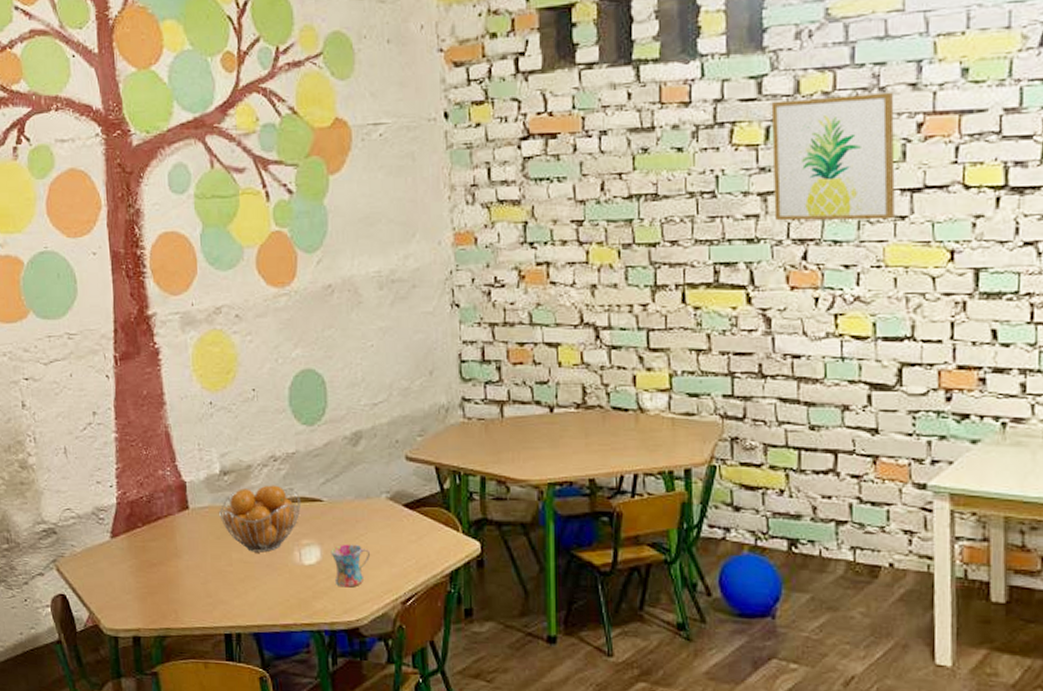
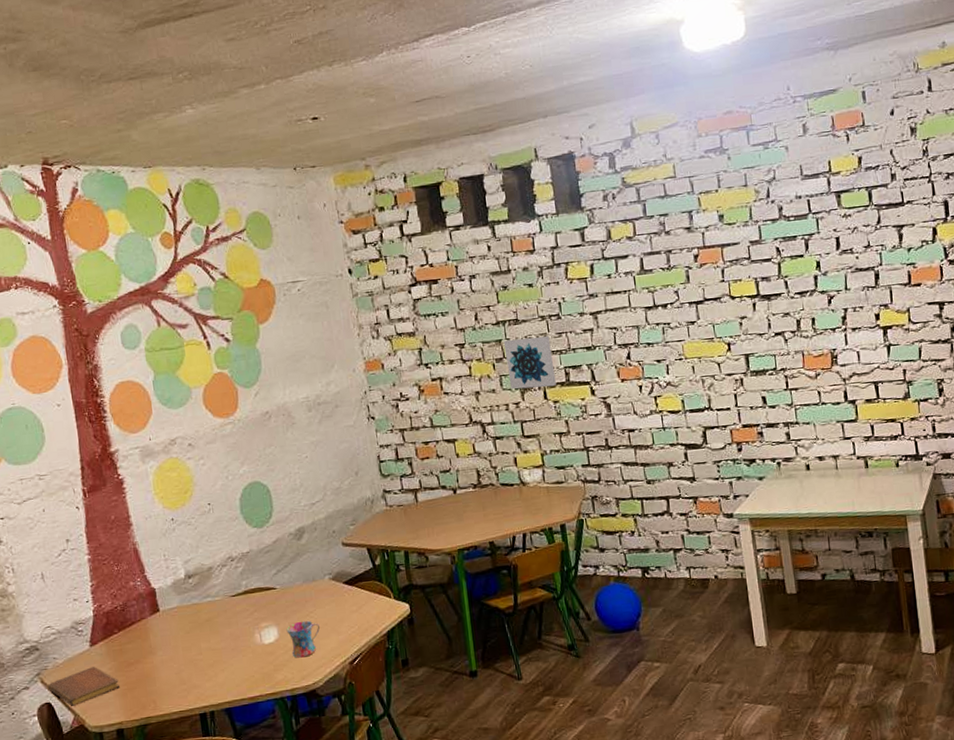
notebook: none [63,561,139,602] -> present [47,667,119,706]
fruit basket: present [218,485,302,553] -> none [186,580,258,640]
wall art: none [635,219,700,288] -> present [503,336,556,389]
wall art: present [771,92,895,221] -> none [592,234,687,332]

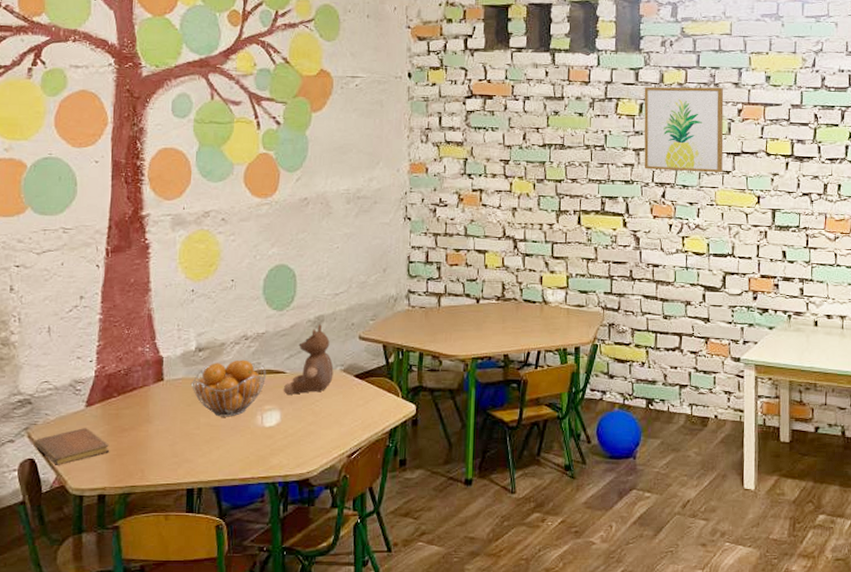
fruit basket: none [186,580,258,640] -> present [190,359,267,417]
teddy bear: none [276,536,323,610] -> present [283,324,334,395]
mug: present [286,620,321,658] -> none [289,408,324,445]
wall art: present [503,336,556,389] -> none [546,162,592,213]
wall art: none [592,234,687,332] -> present [644,86,724,173]

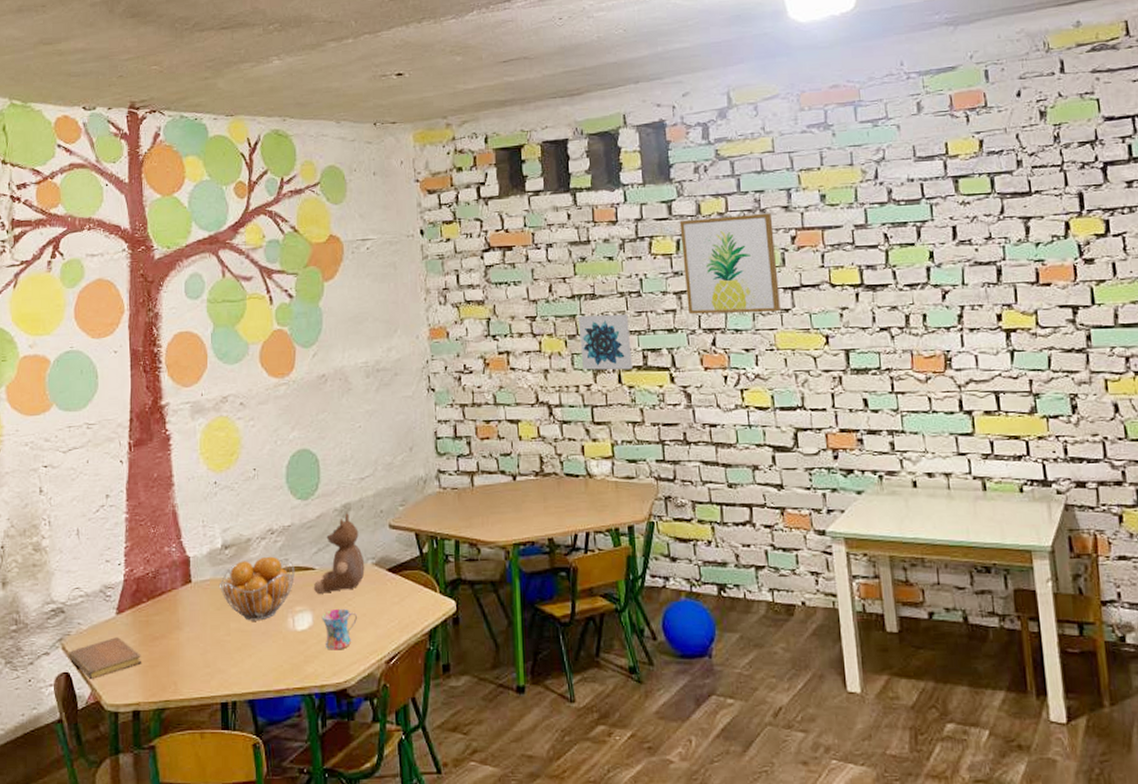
mug: none [289,408,324,445] -> present [321,608,358,650]
wall art: none [546,162,592,213] -> present [578,314,633,370]

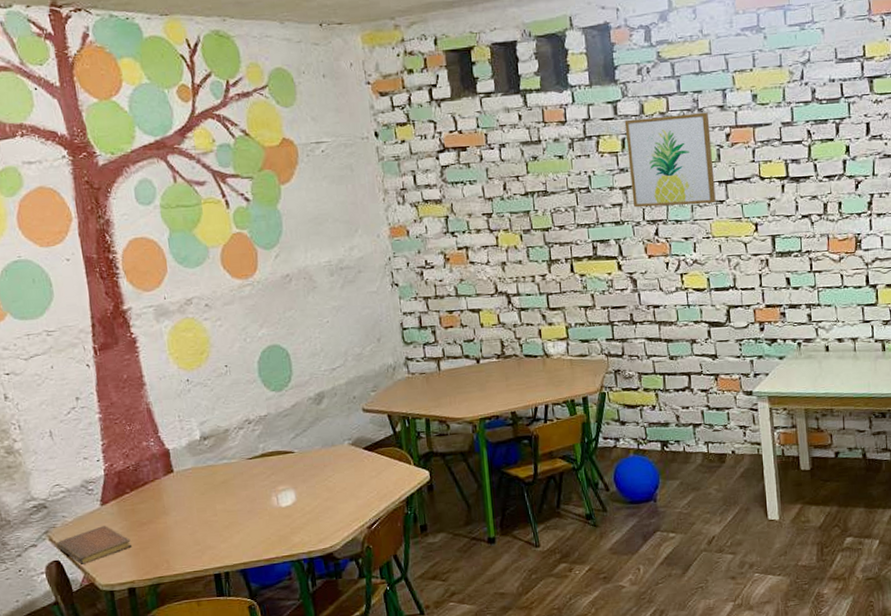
fruit basket: present [219,556,296,621] -> none [201,443,276,502]
teddy bear: present [313,513,365,594] -> none [293,401,342,474]
mug: present [321,608,358,650] -> none [304,484,339,522]
wall art: present [578,314,633,370] -> none [531,209,583,261]

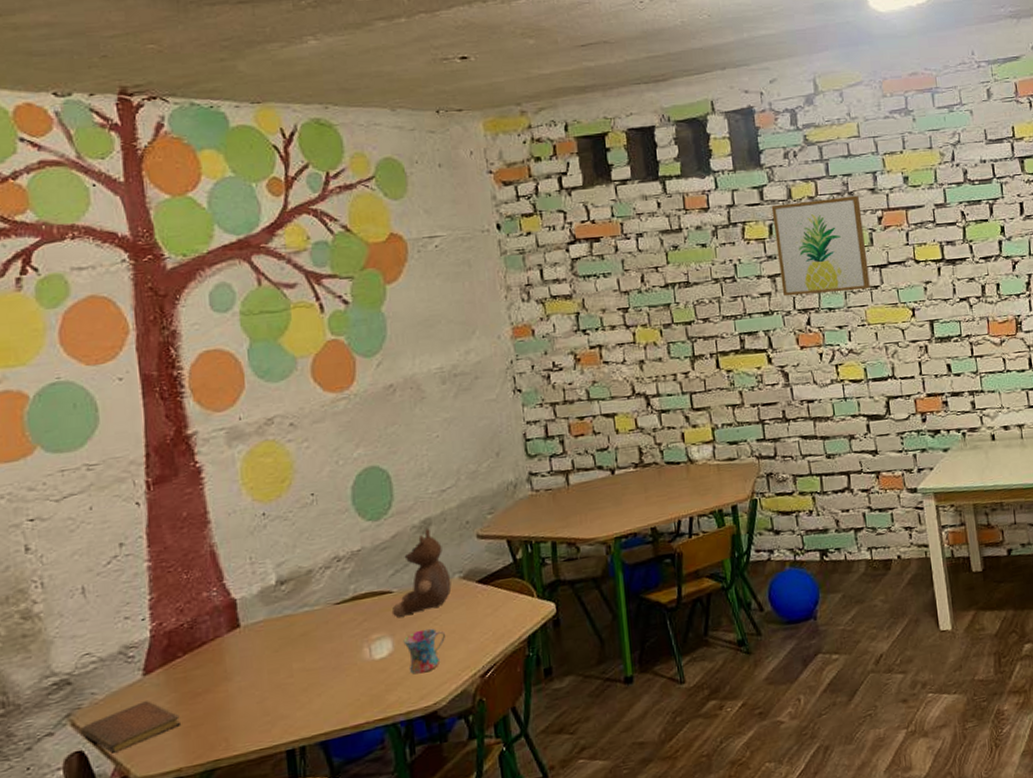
teddy bear: none [293,401,342,474] -> present [391,528,452,617]
mug: none [304,484,339,522] -> present [403,628,446,674]

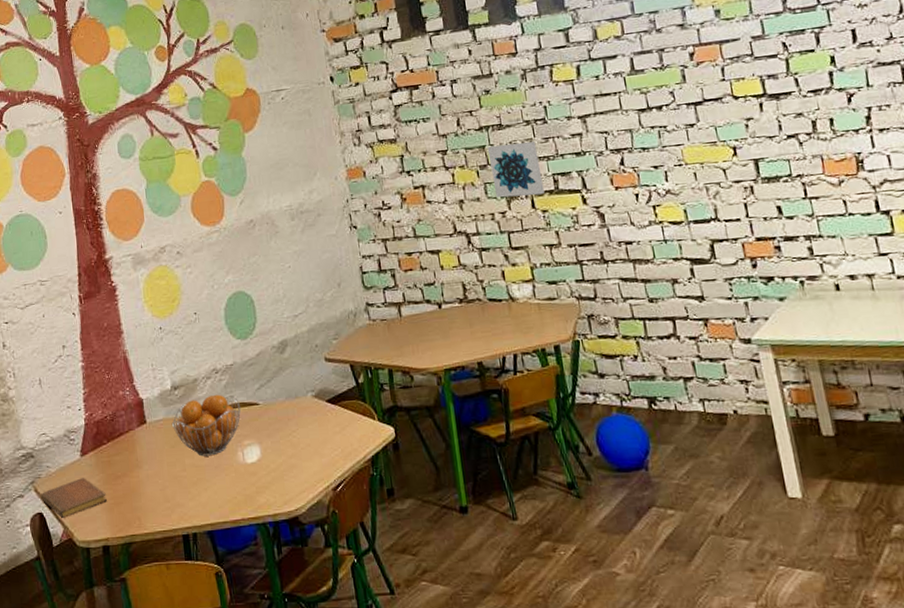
fruit basket: none [275,585,370,659] -> present [171,394,242,457]
teddy bear: present [391,528,452,617] -> none [258,349,306,427]
mug: present [403,628,446,674] -> none [269,440,303,481]
wall art: none [672,300,730,358] -> present [487,141,545,198]
wall art: present [771,195,870,297] -> none [577,32,685,137]

